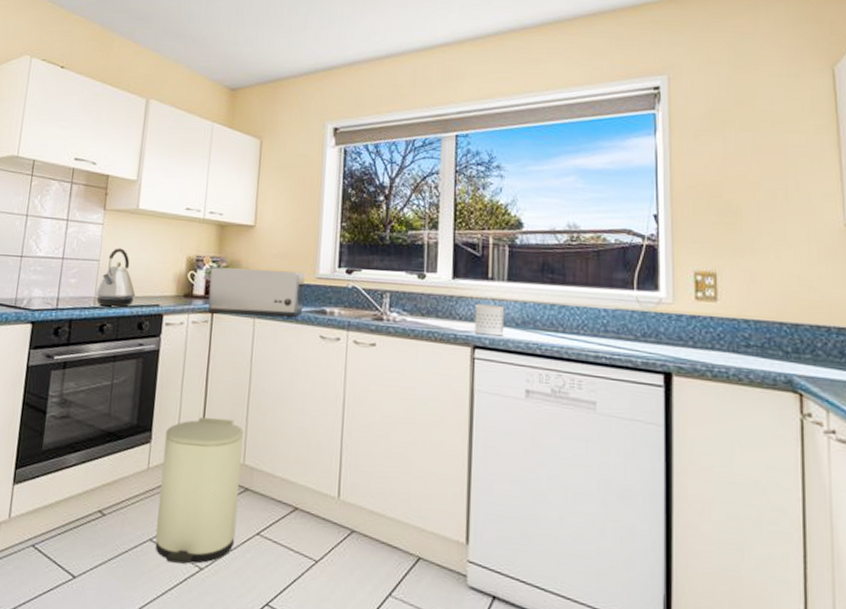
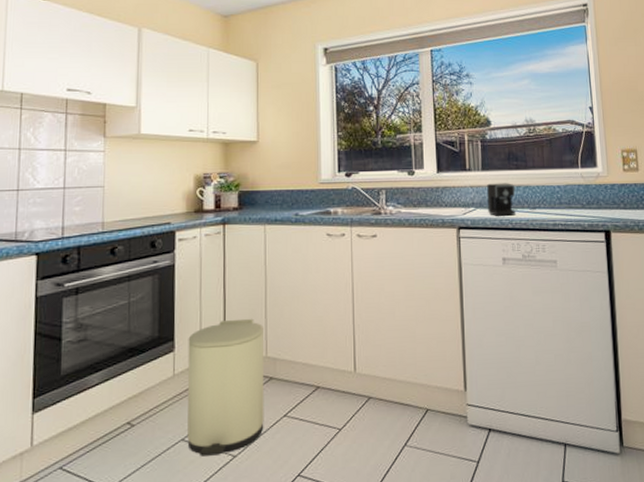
kettle: present [95,248,136,307] -> none [103,173,145,230]
toaster: present [207,267,307,319] -> none [219,179,311,225]
mug: present [474,303,505,336] -> none [457,191,482,217]
coffee maker: none [512,297,574,340] -> present [487,183,536,216]

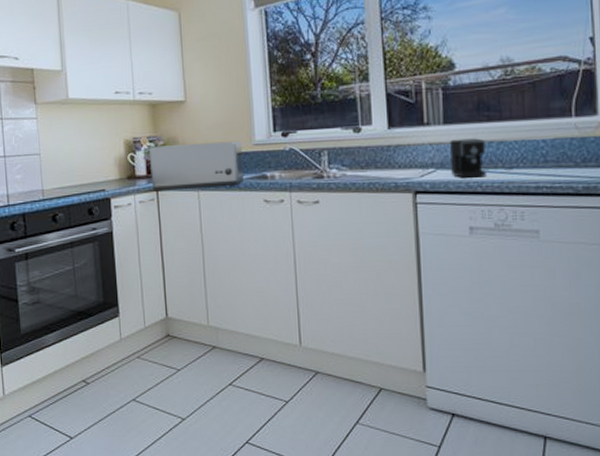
pedal bin: present [187,318,265,457] -> none [131,287,210,417]
toaster: none [219,179,311,225] -> present [149,140,245,191]

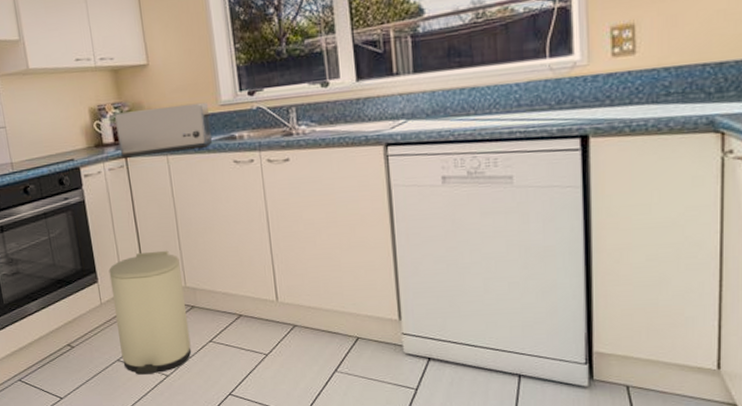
pedal bin: none [131,287,210,417] -> present [108,250,191,375]
coffee maker: present [450,138,513,178] -> none [421,85,486,128]

